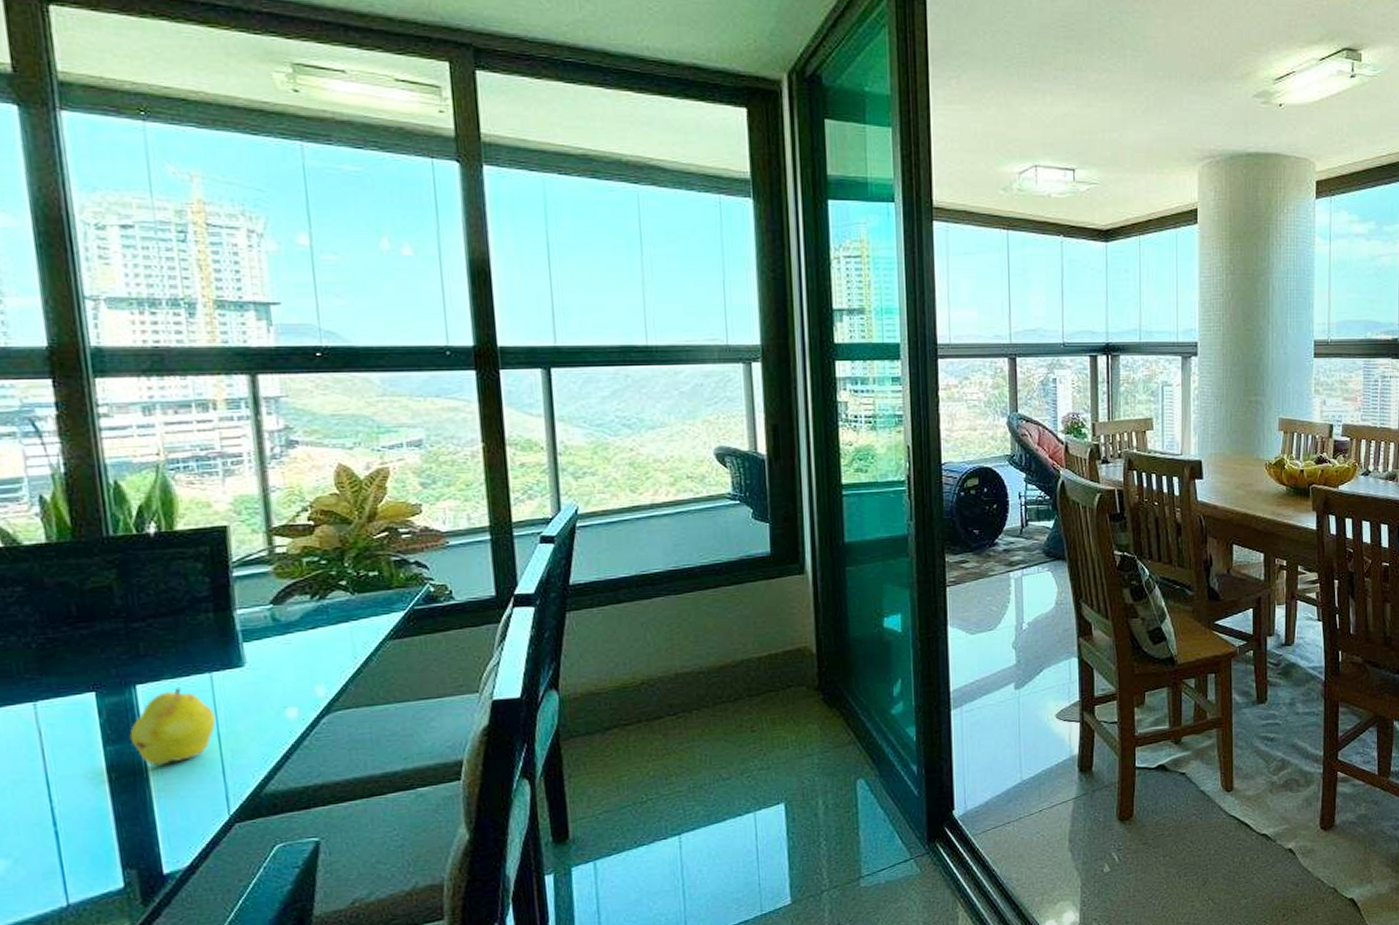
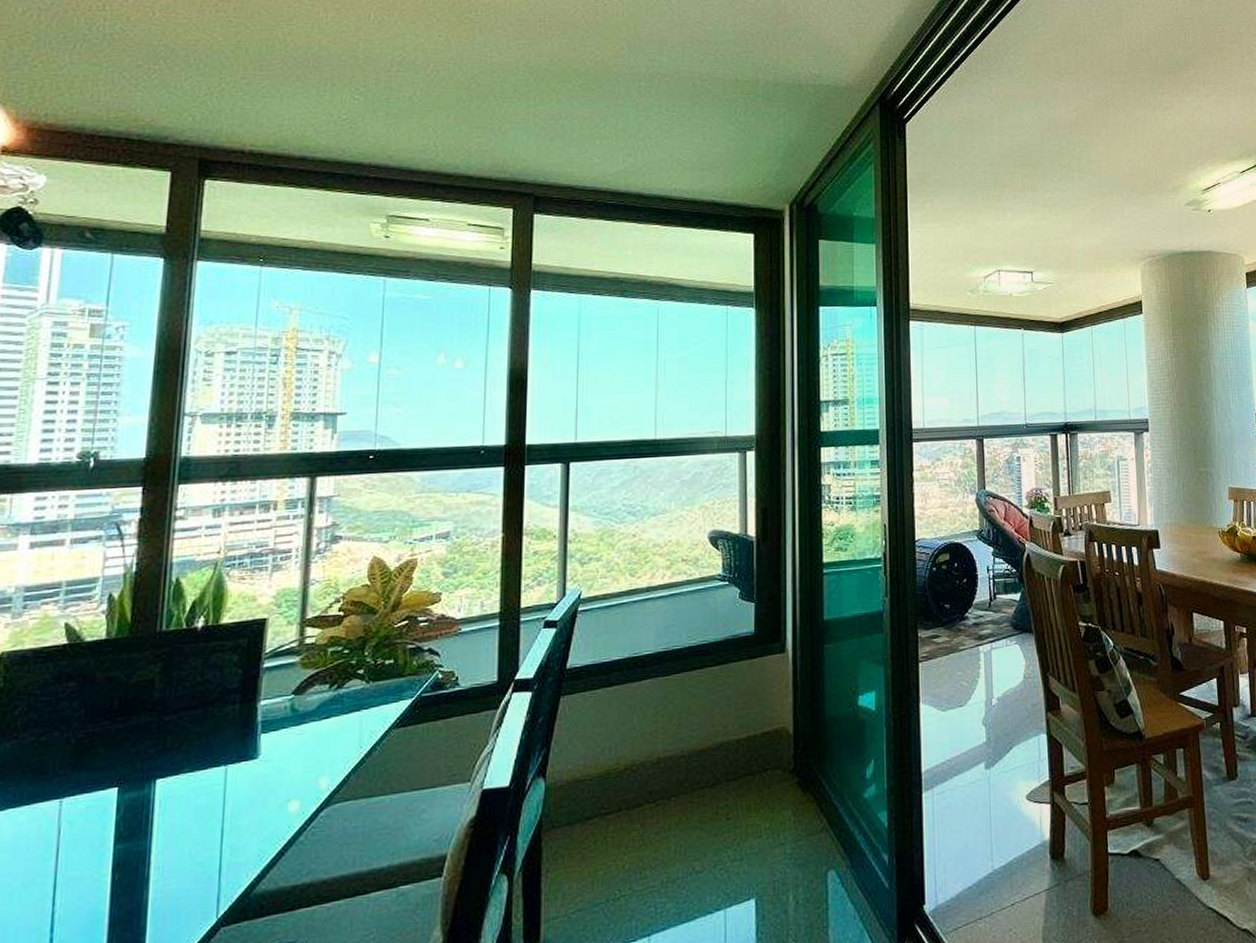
fruit: present [129,688,216,766] -> none [140,782,223,865]

